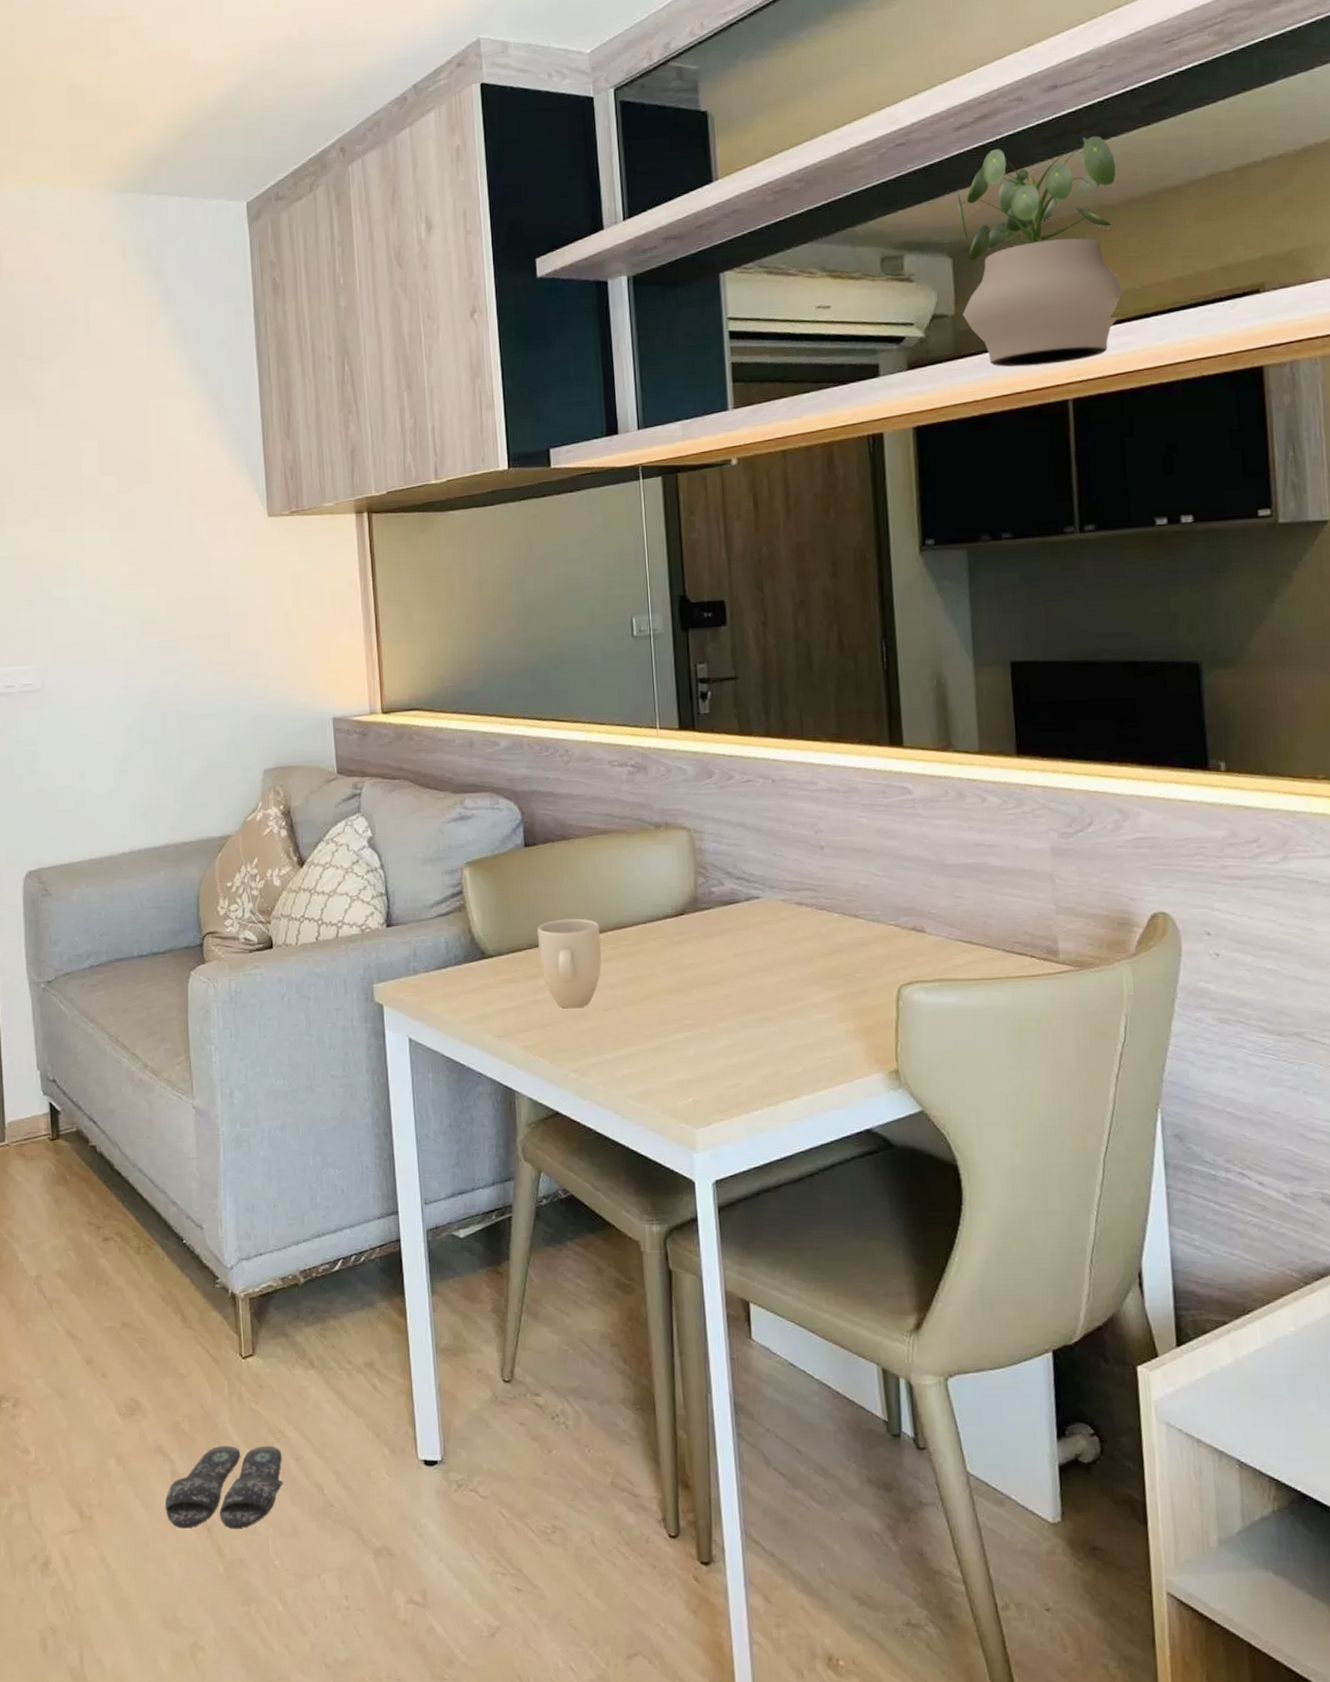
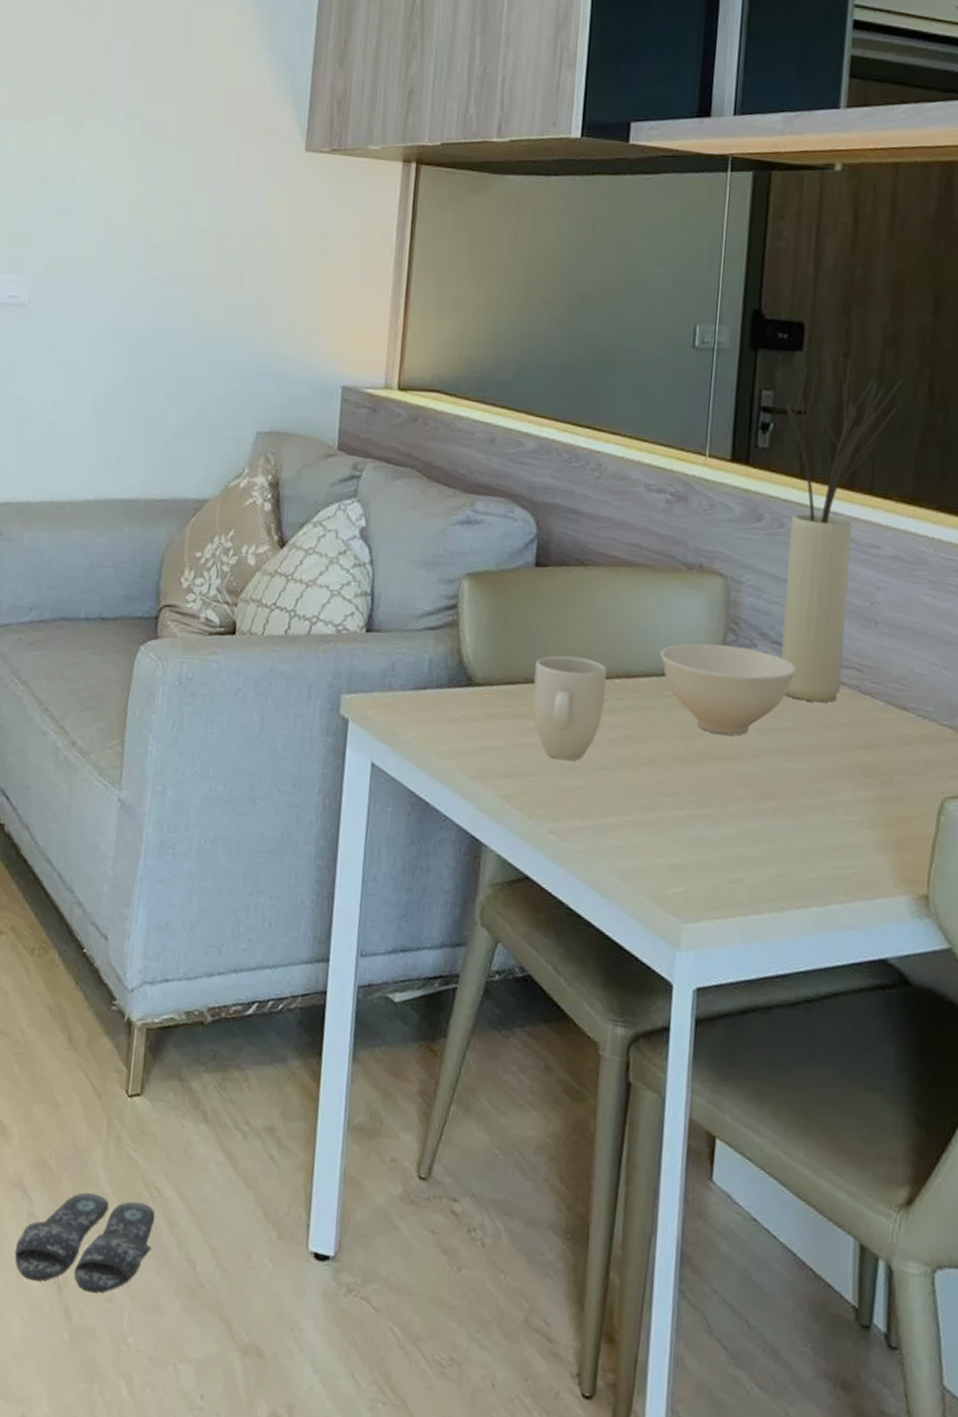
bowl: none [642,887,761,964] -> present [659,643,797,736]
vase: none [718,625,817,924] -> present [781,358,904,703]

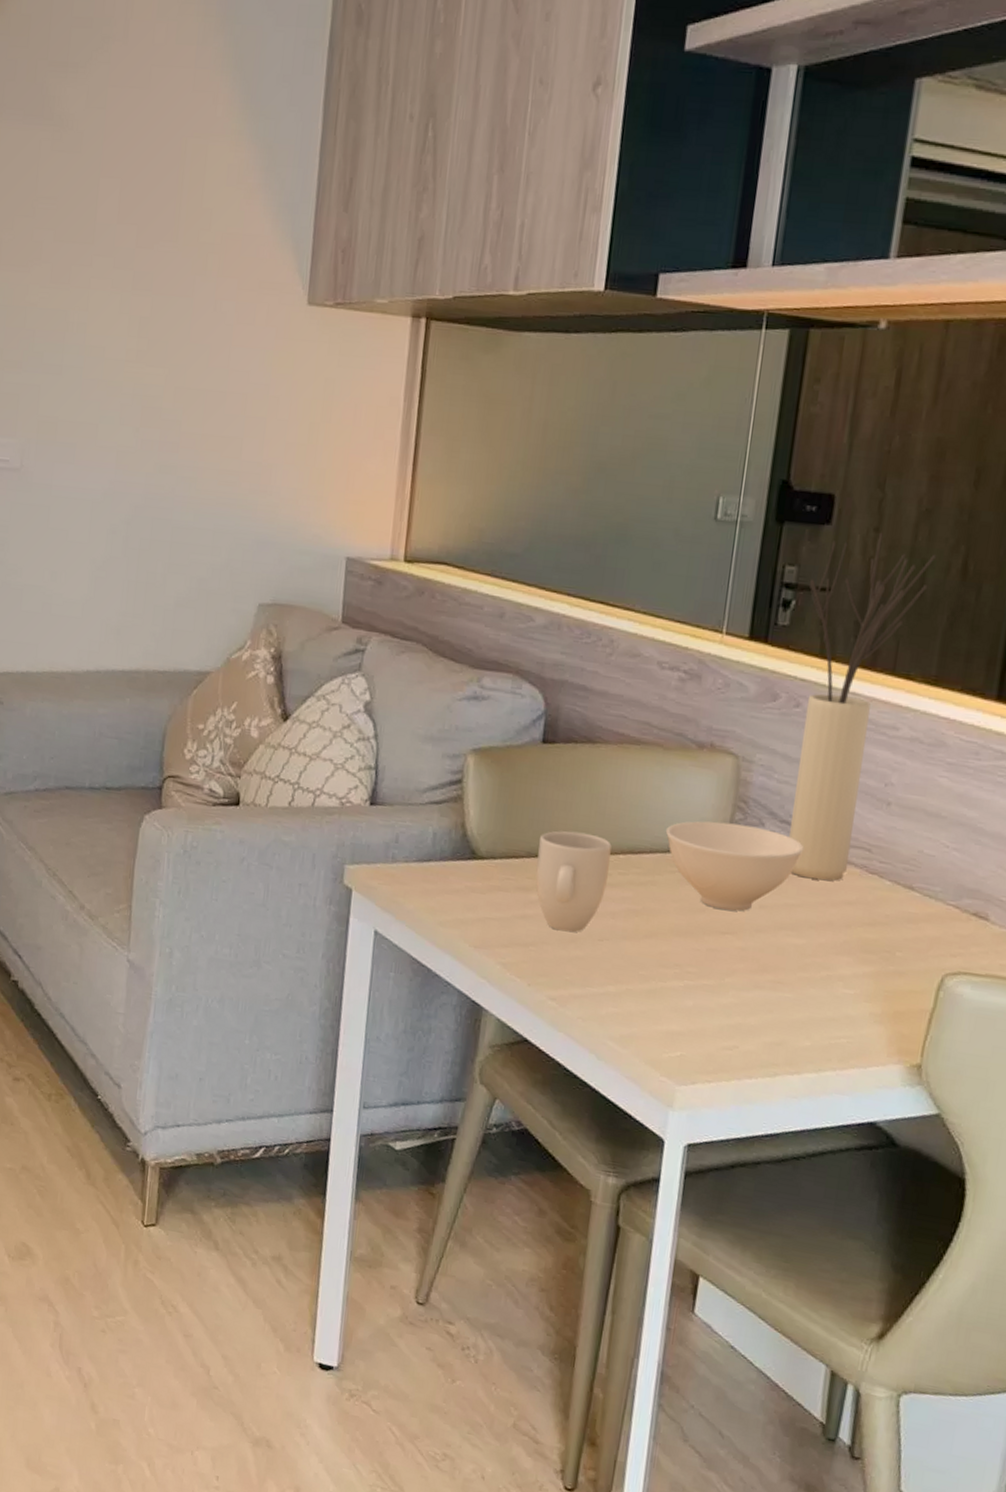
slippers: present [14,1192,155,1293] -> none [43,1307,171,1391]

